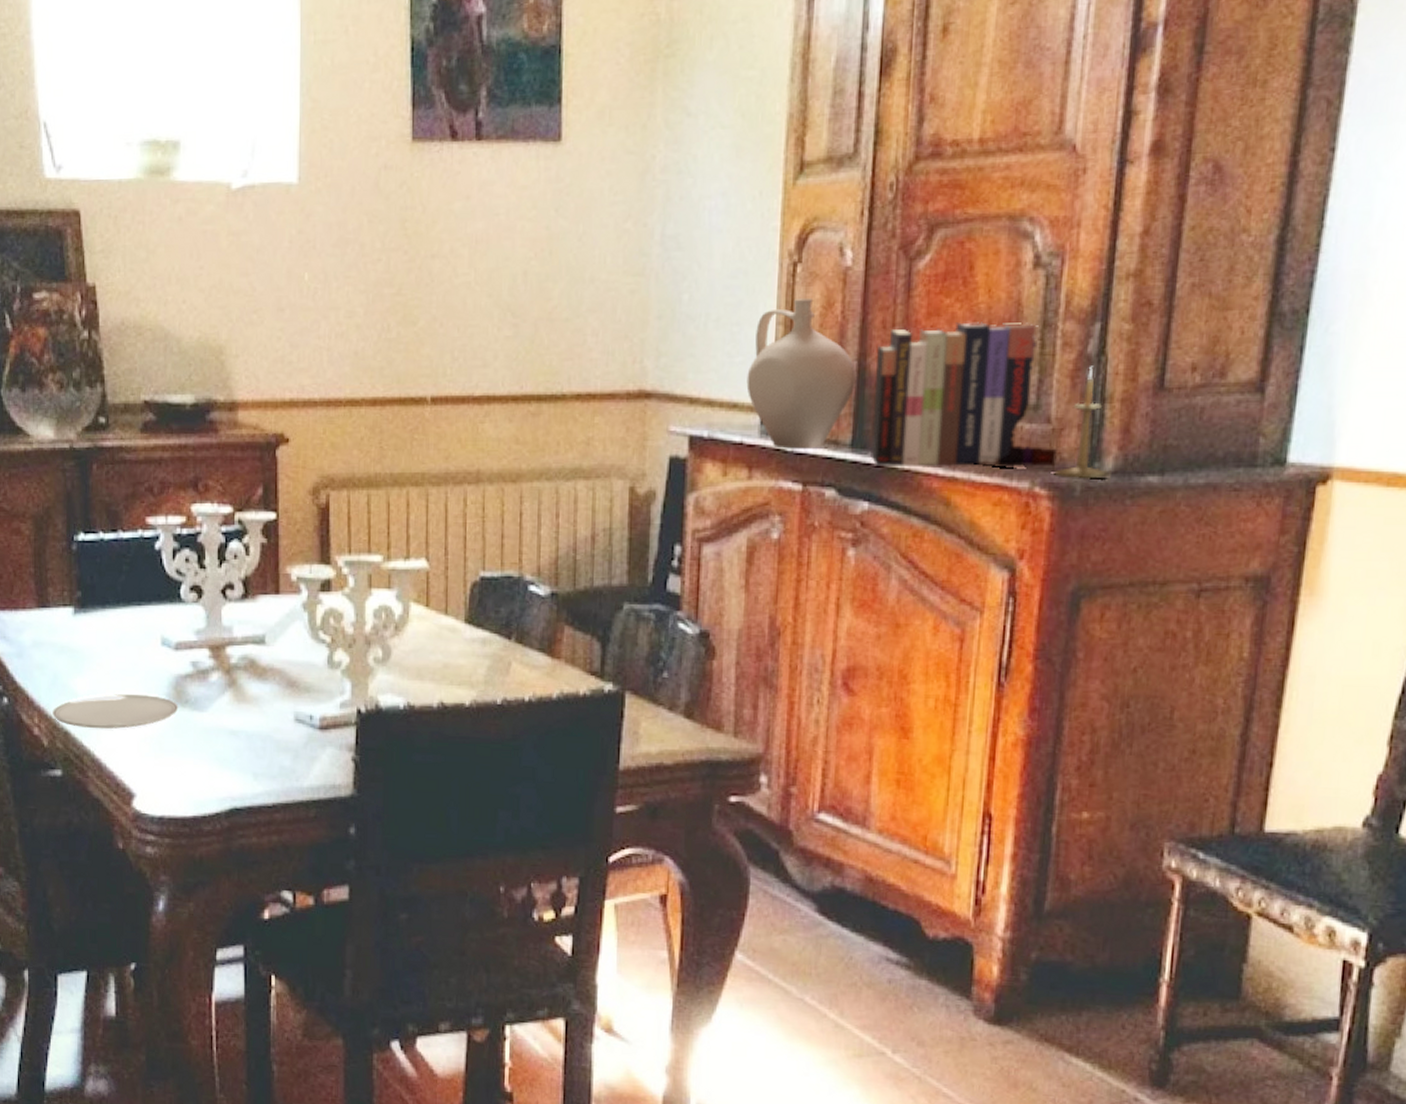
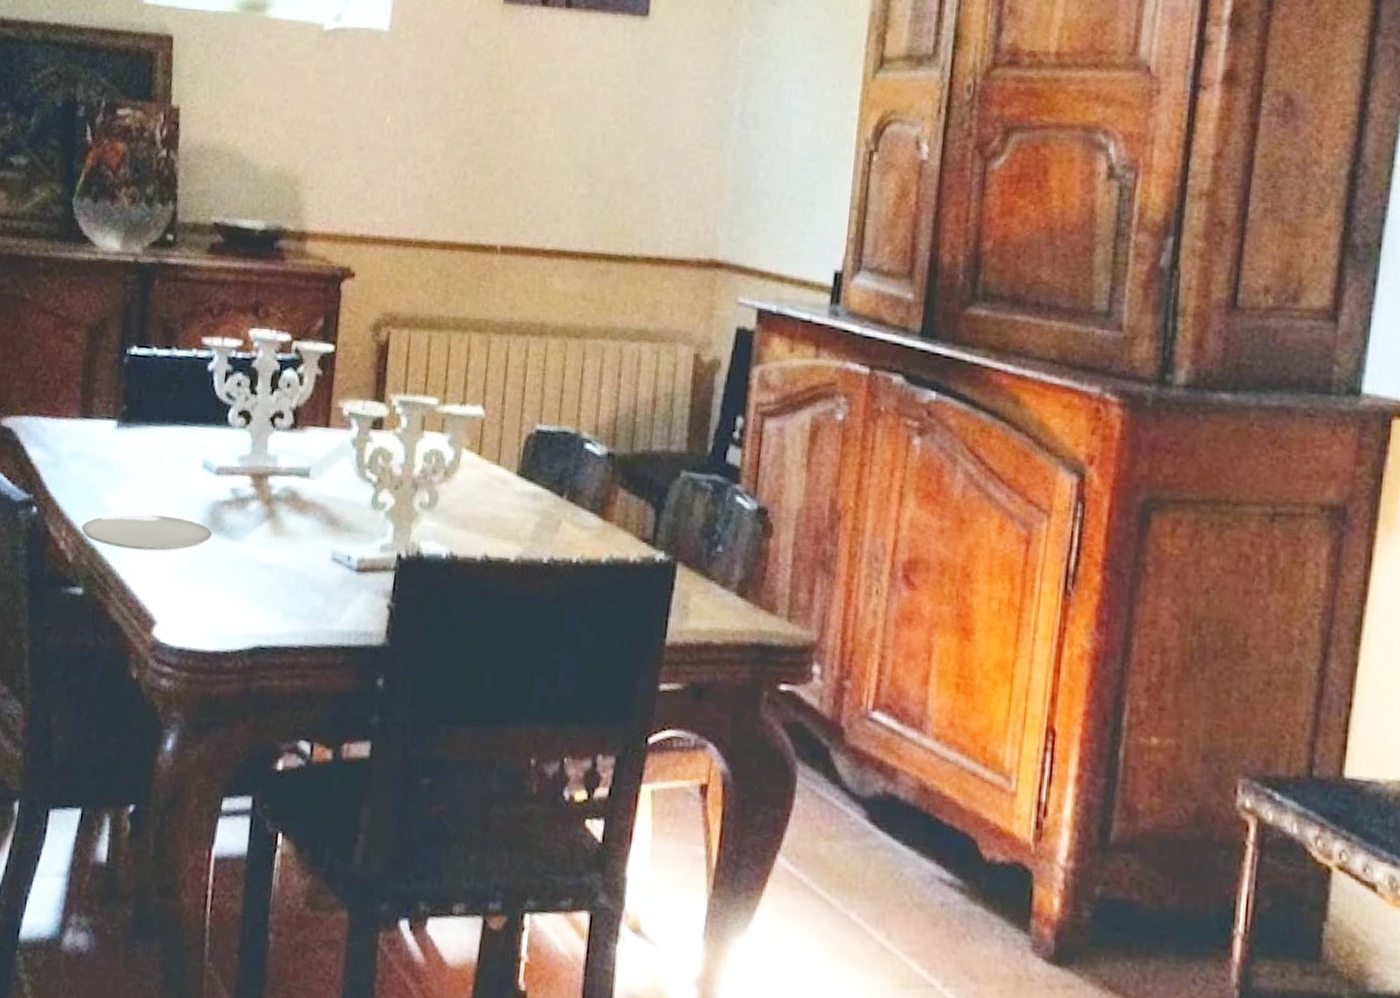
ceramic jug: present [746,298,857,449] -> none [817,186,928,334]
books: present [870,322,1059,468] -> none [940,224,1130,374]
candlestick: present [1054,366,1110,481] -> none [1125,278,1182,392]

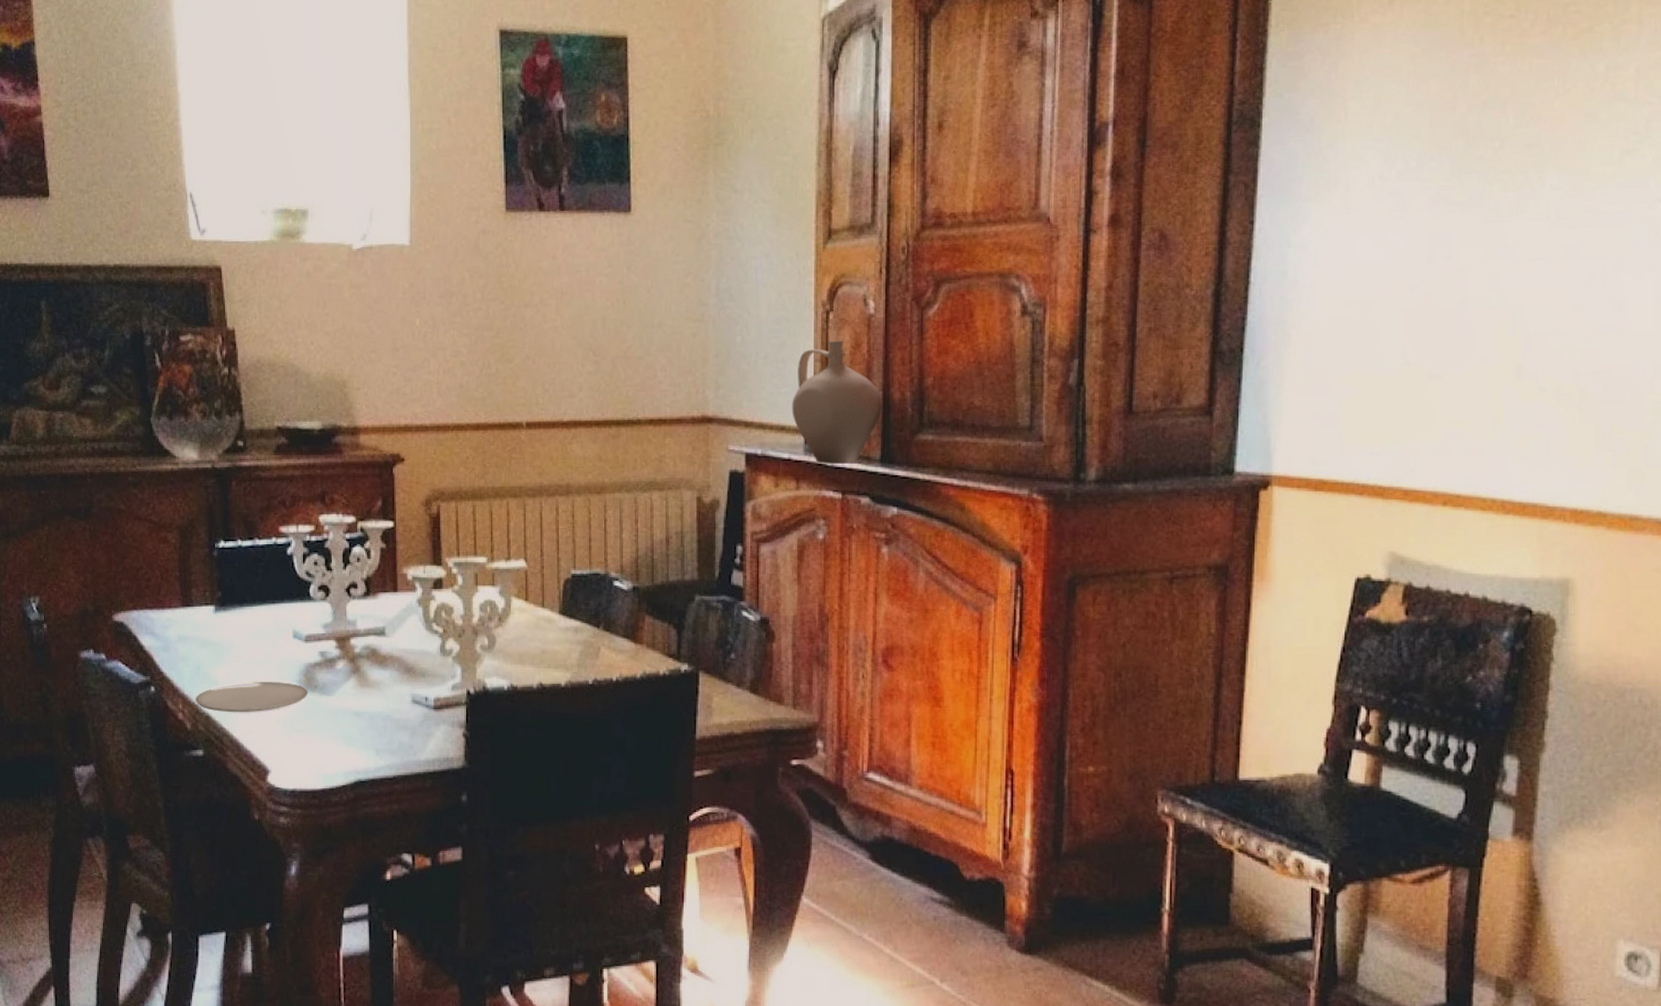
ceramic jug: none [817,186,928,334] -> present [792,340,882,464]

